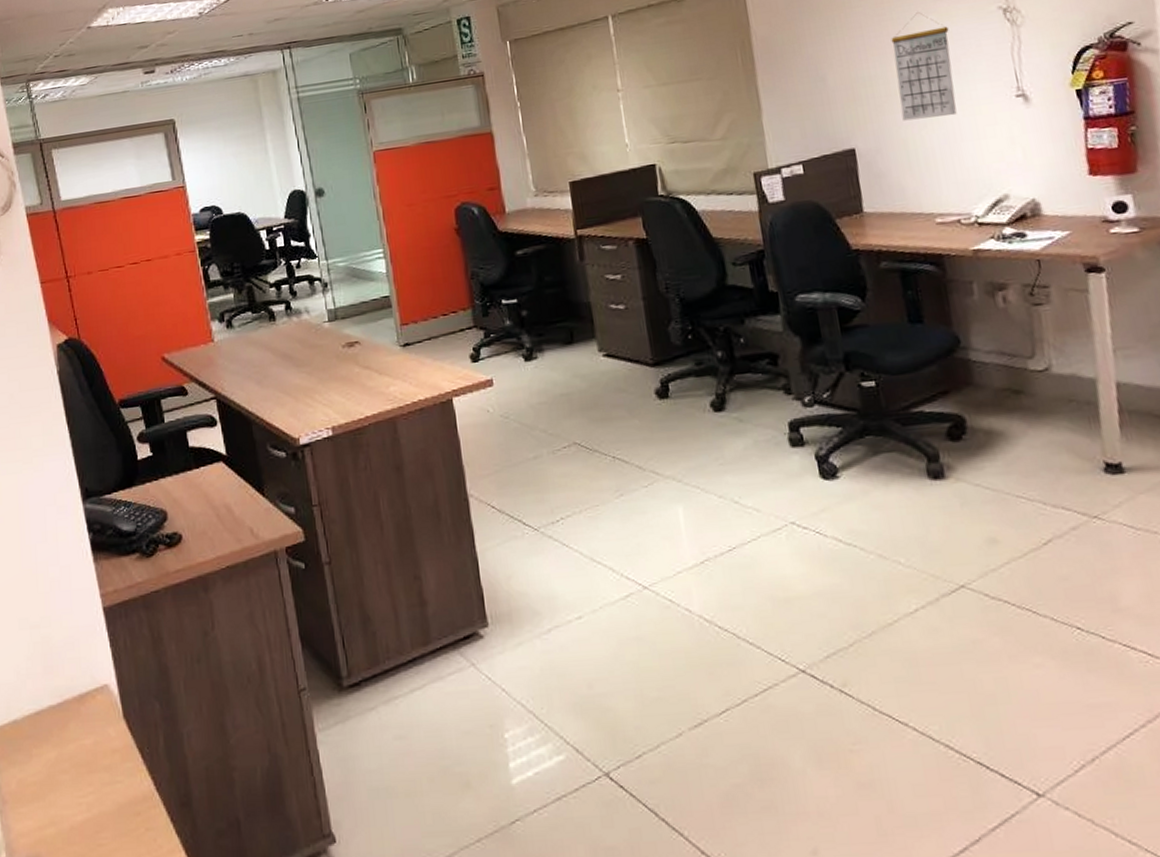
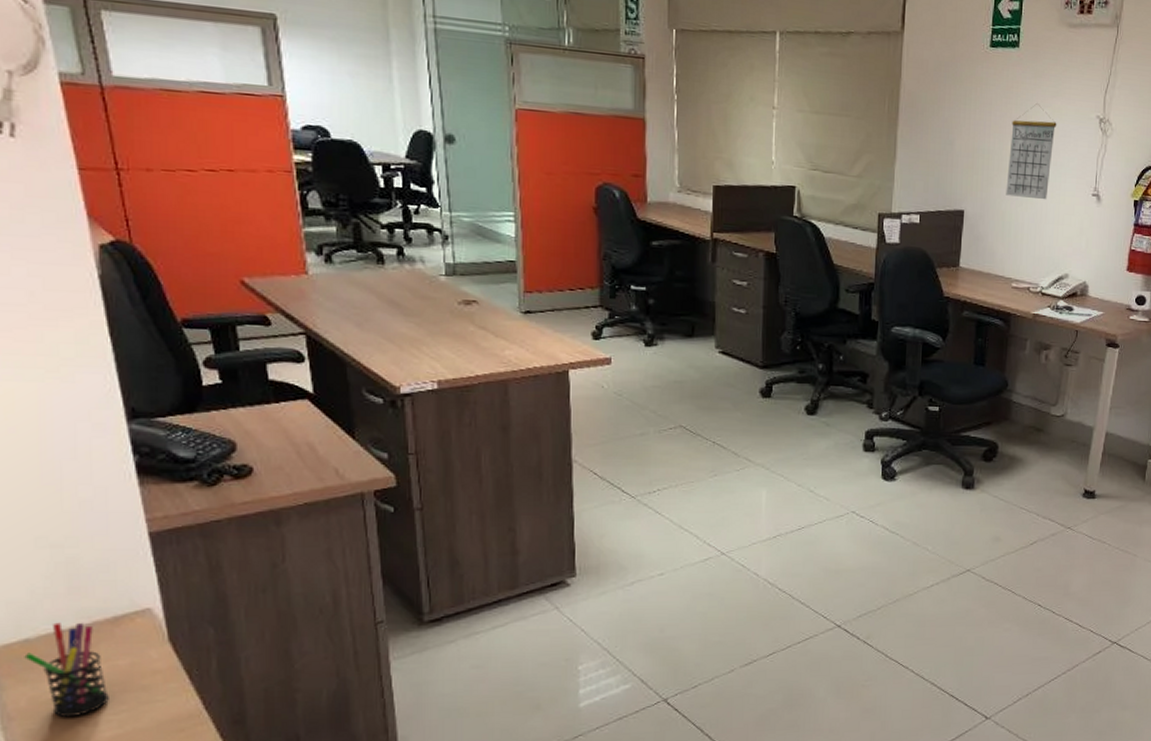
pen holder: none [13,701,79,801] -> present [24,622,109,718]

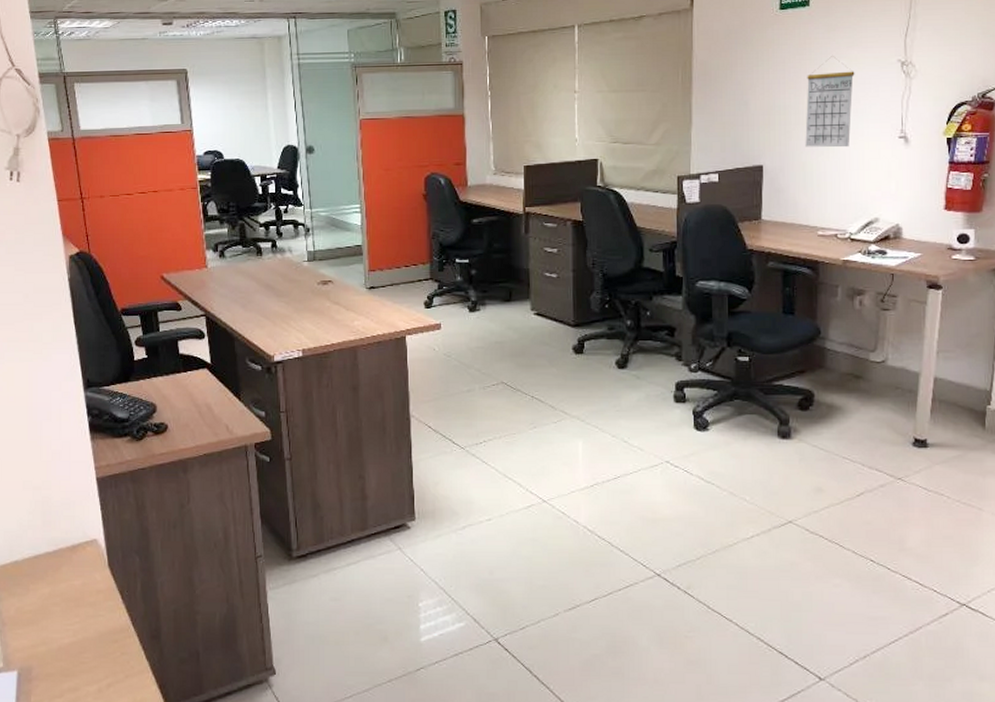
pen holder: present [24,622,109,718] -> none [14,548,68,626]

